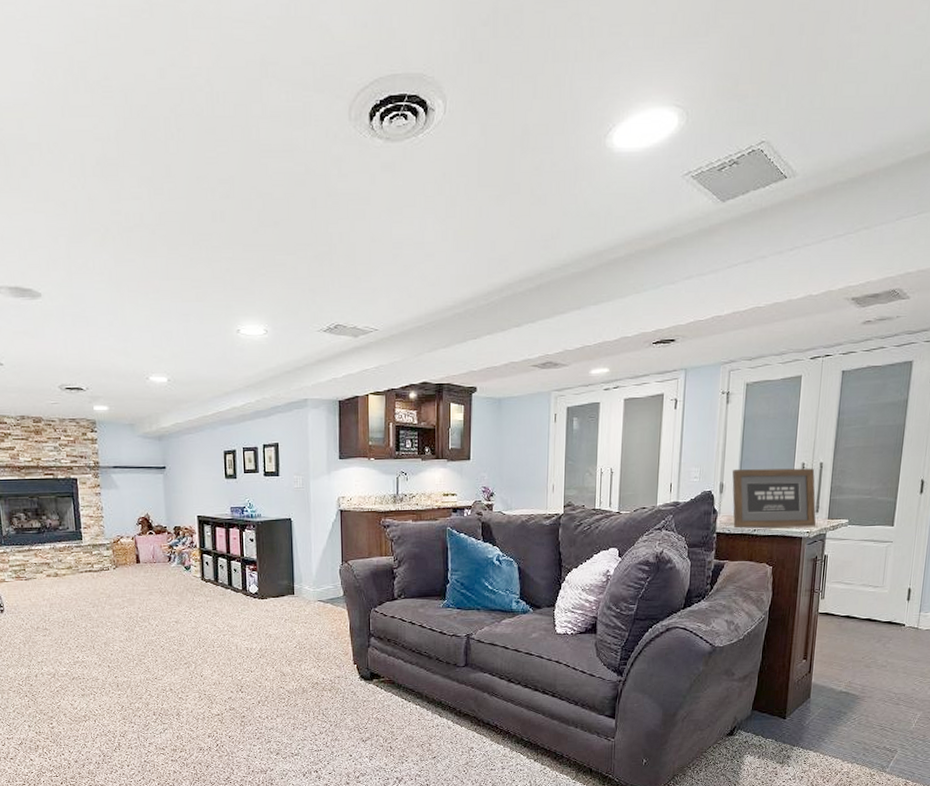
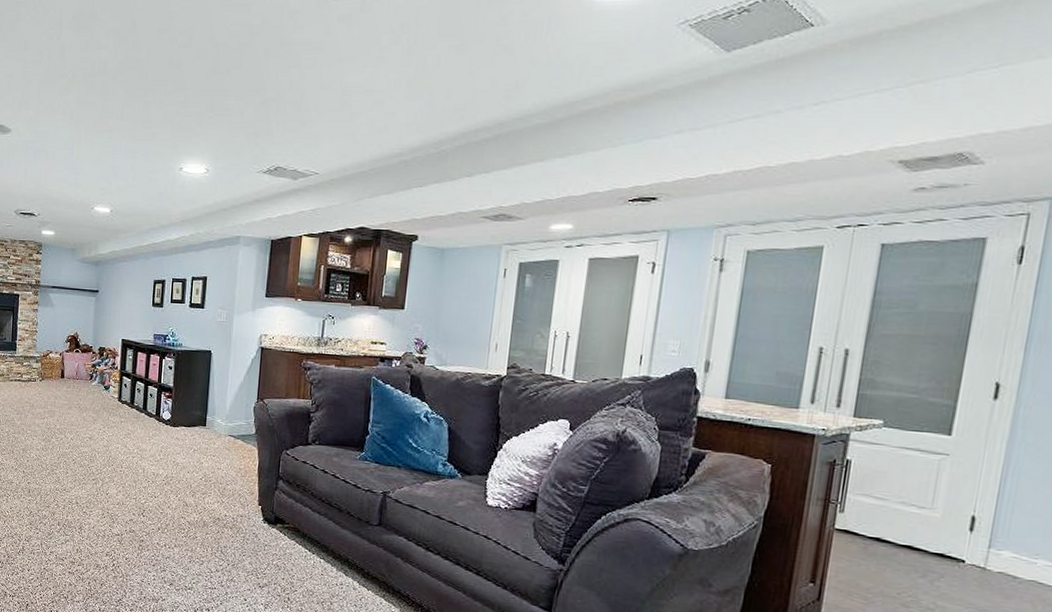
picture frame: present [732,468,817,529] -> none [720,346,837,424]

